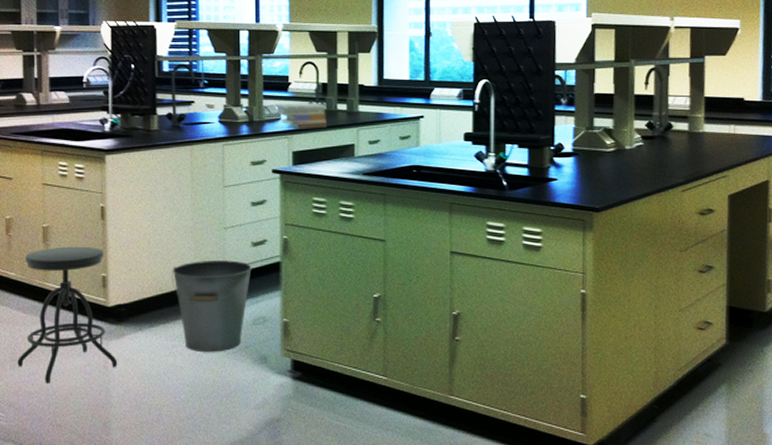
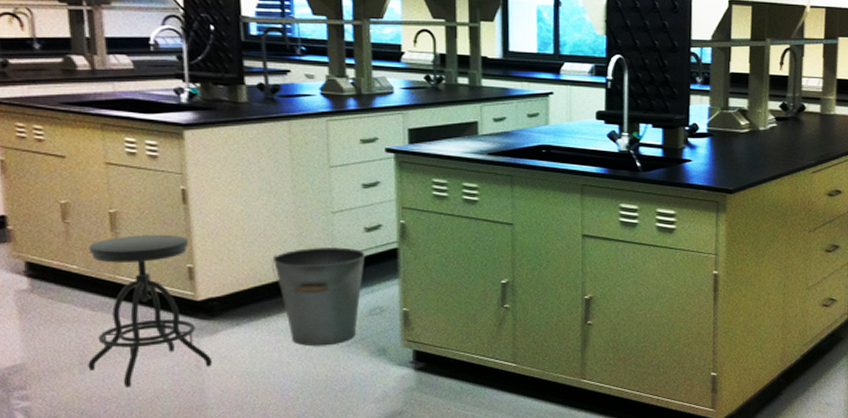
books: present [275,103,328,129] -> none [386,75,448,104]

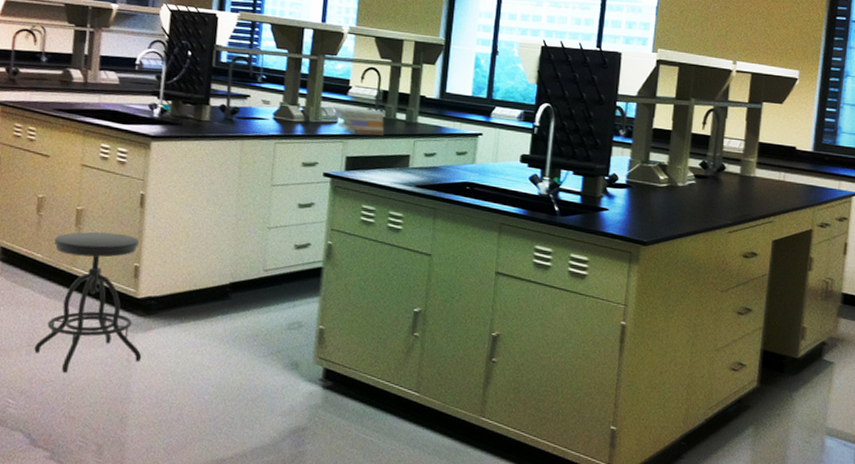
bucket: present [272,247,366,346] -> none [207,259,292,354]
books: none [386,75,448,104] -> present [332,106,385,136]

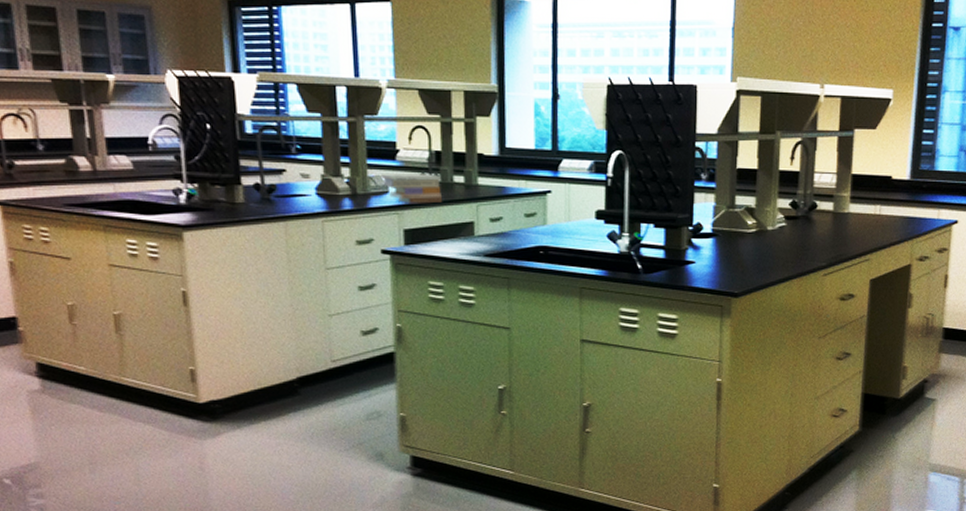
stool: present [34,231,142,373] -> none [95,336,216,488]

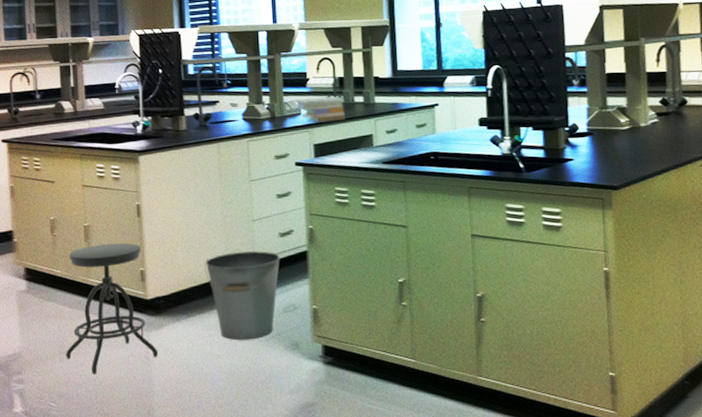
stool: none [95,336,216,488] -> present [66,242,159,374]
bucket: none [271,351,362,450] -> present [205,251,280,341]

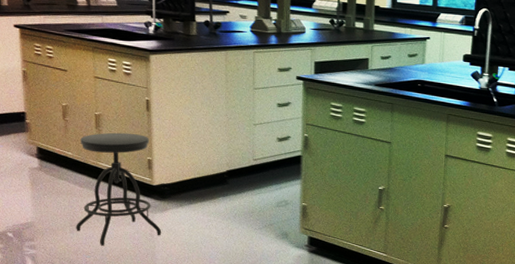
bucket: present [205,251,280,341] -> none [208,151,277,227]
books: present [295,96,346,123] -> none [300,18,346,43]

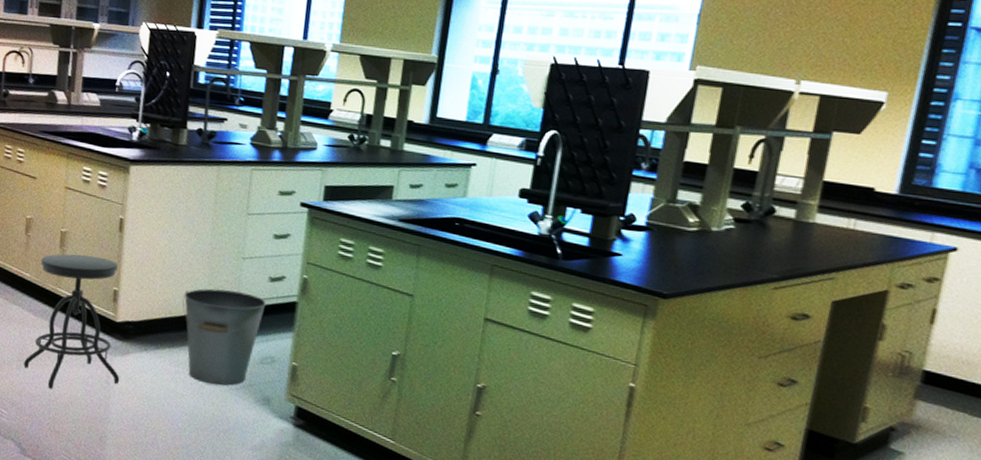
bucket: none [208,151,277,227] -> present [182,288,266,386]

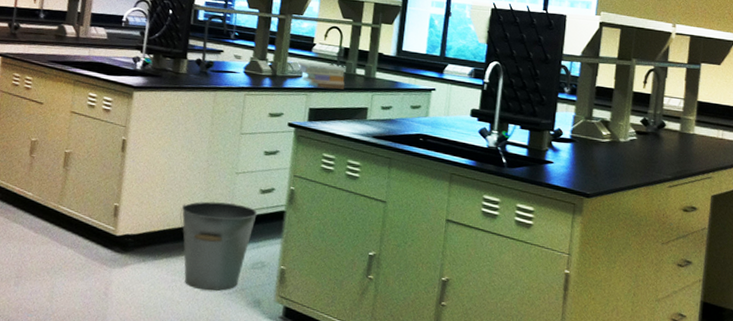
stool: present [23,253,120,389] -> none [22,173,119,304]
books: none [312,131,368,164] -> present [298,61,346,90]

